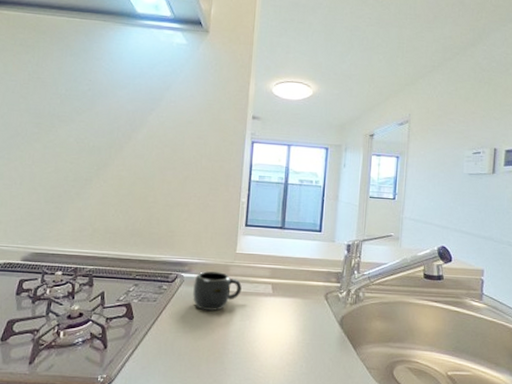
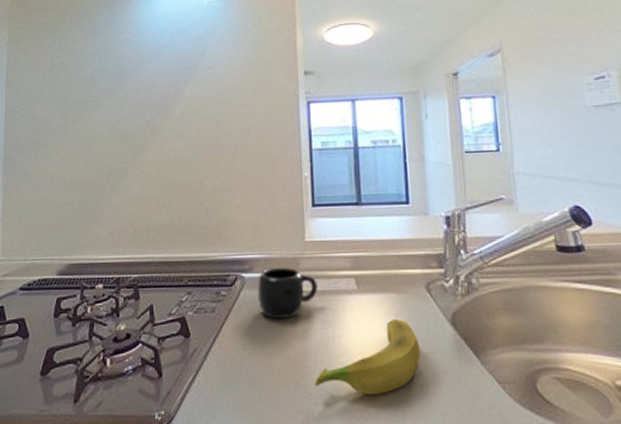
banana: none [231,318,314,372] -> present [315,319,421,396]

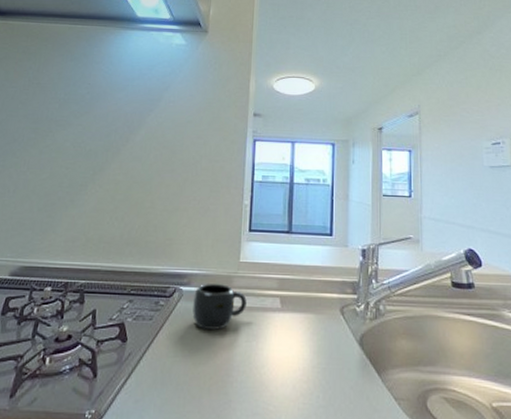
banana: present [315,319,421,396] -> none [236,337,331,405]

